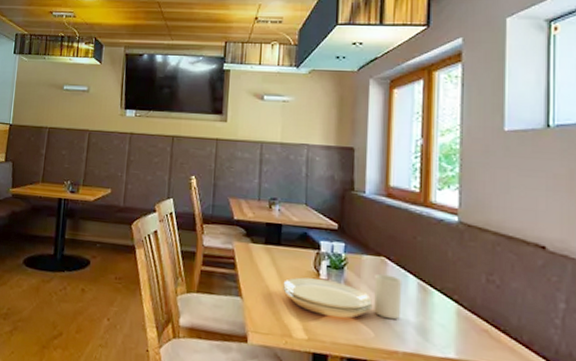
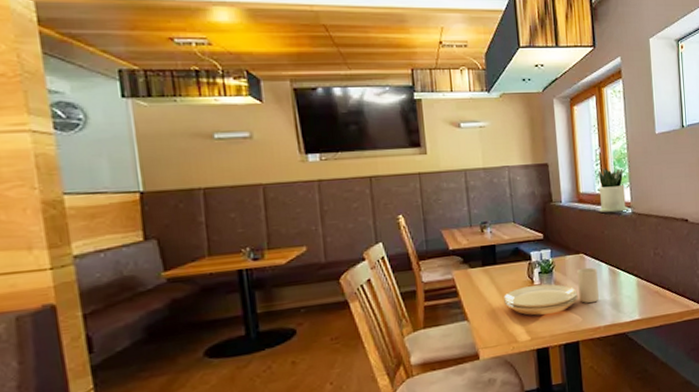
planter: none [413,162,454,219] -> present [597,168,629,214]

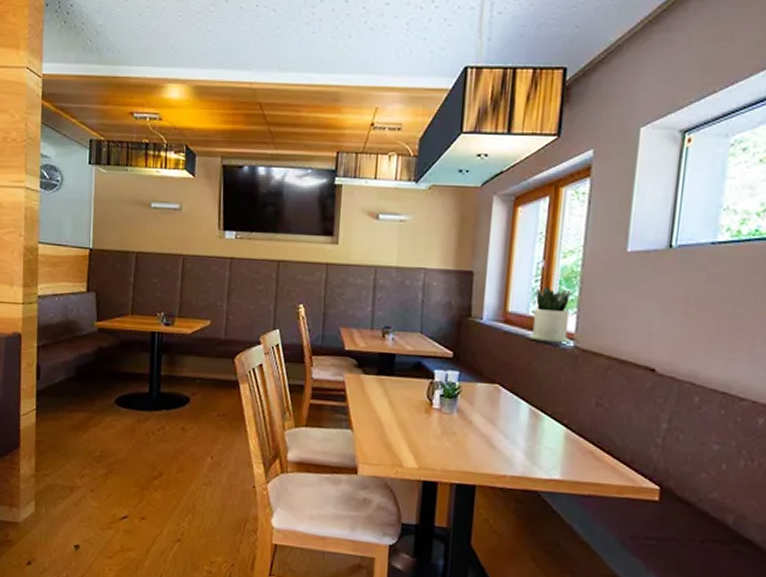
plate: present [504,284,578,316] -> none [395,407,484,446]
cup: present [577,267,600,304] -> none [485,401,515,446]

